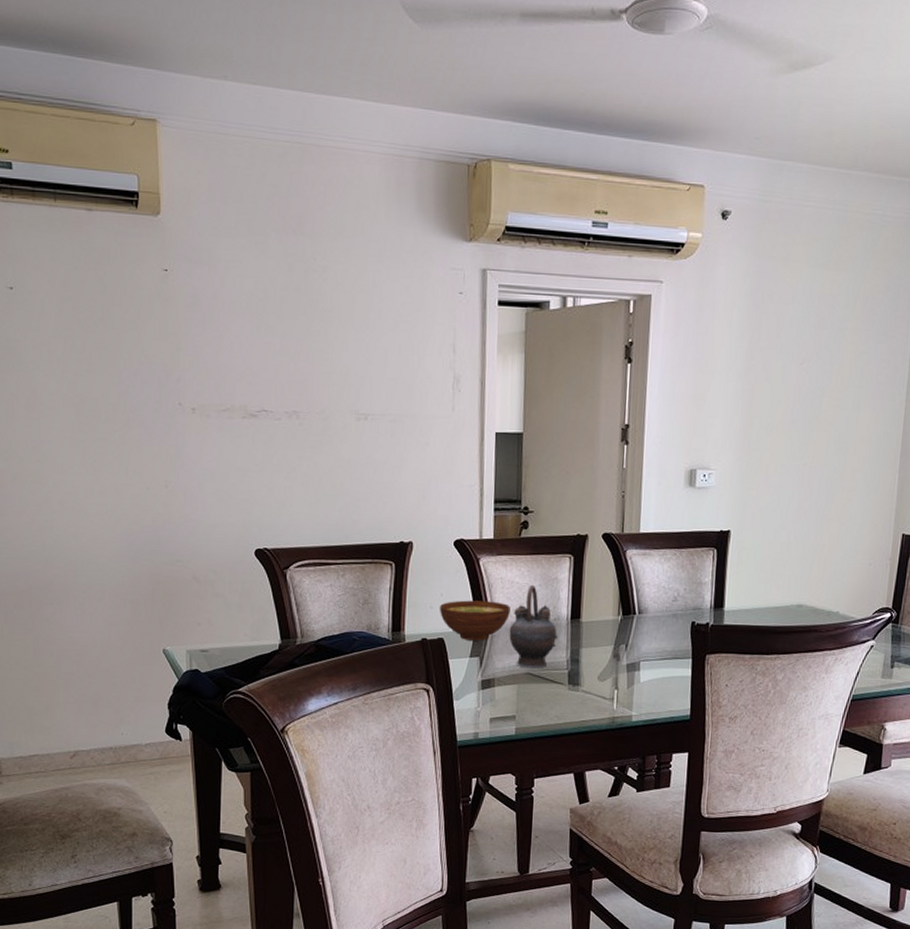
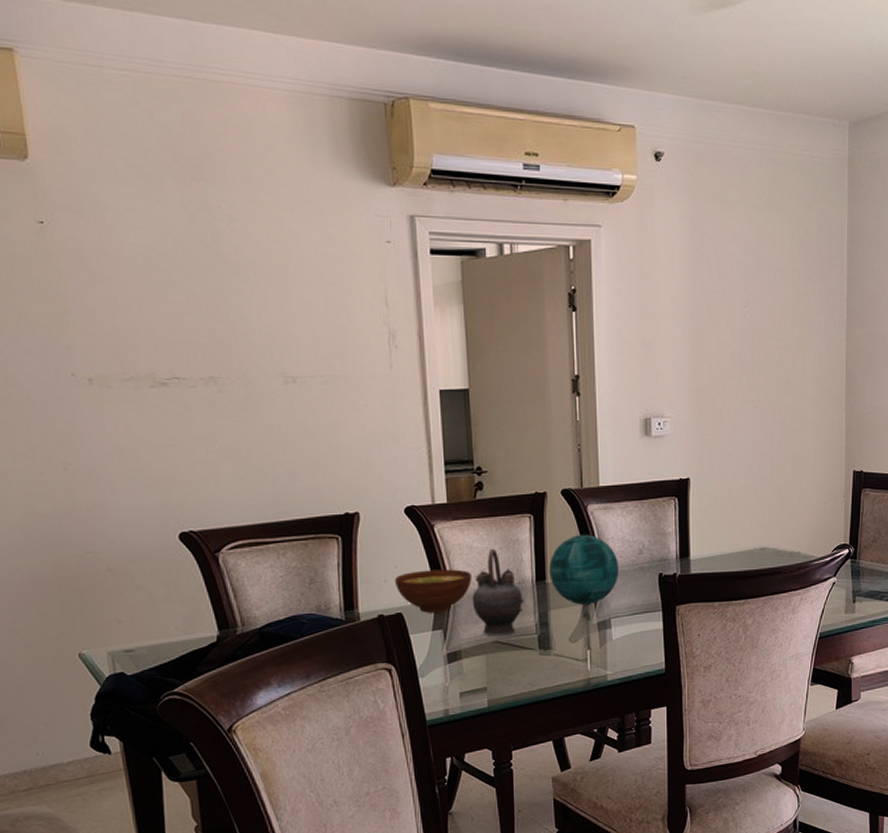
decorative orb: none [584,577,653,646] -> present [549,534,620,605]

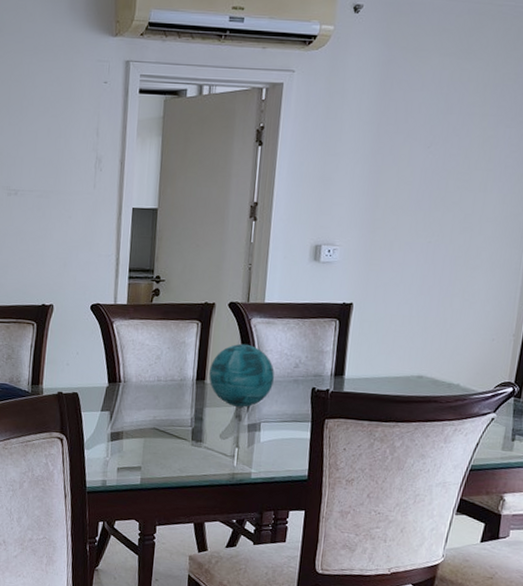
bowl: present [394,569,472,613] -> none [74,359,140,397]
teapot: present [472,548,525,636] -> none [138,347,184,425]

